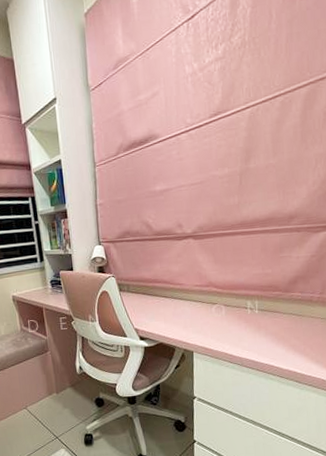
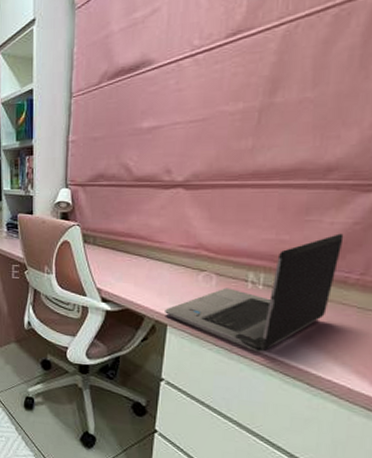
laptop computer: none [190,264,307,363] -> present [165,233,344,353]

